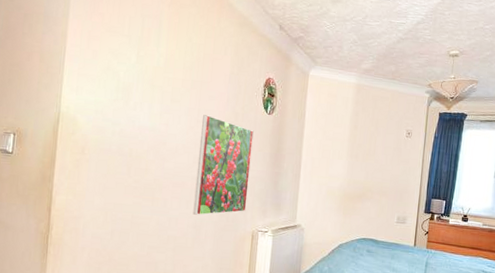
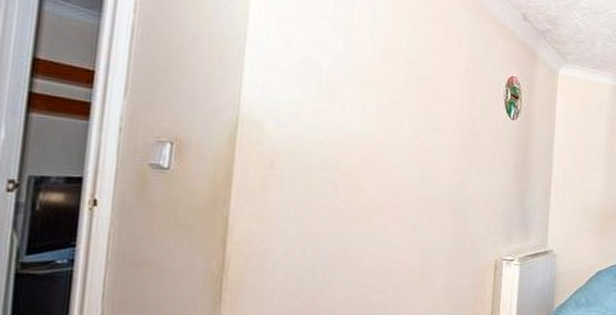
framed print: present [193,115,254,215] -> none [420,119,495,243]

